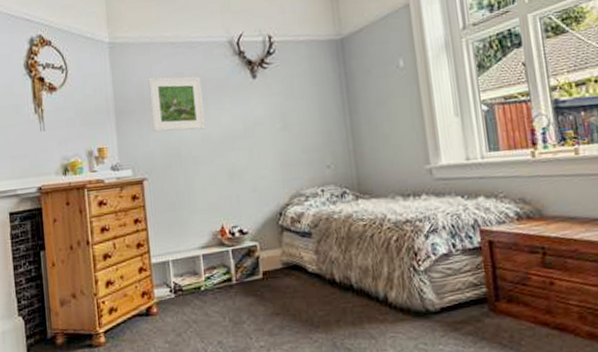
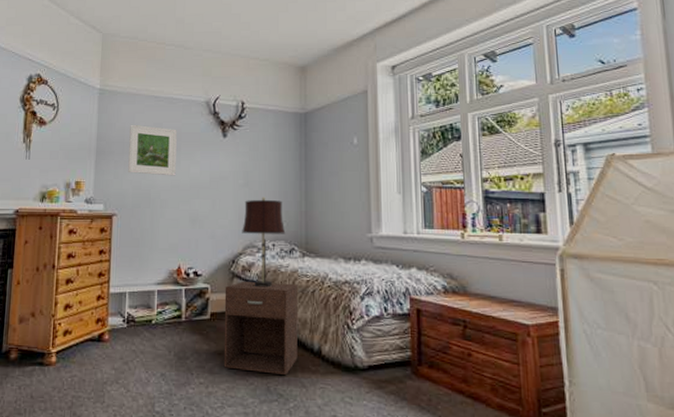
nightstand: none [274,230,363,329] -> present [223,282,298,375]
table lamp: none [285,139,335,239] -> present [242,197,286,288]

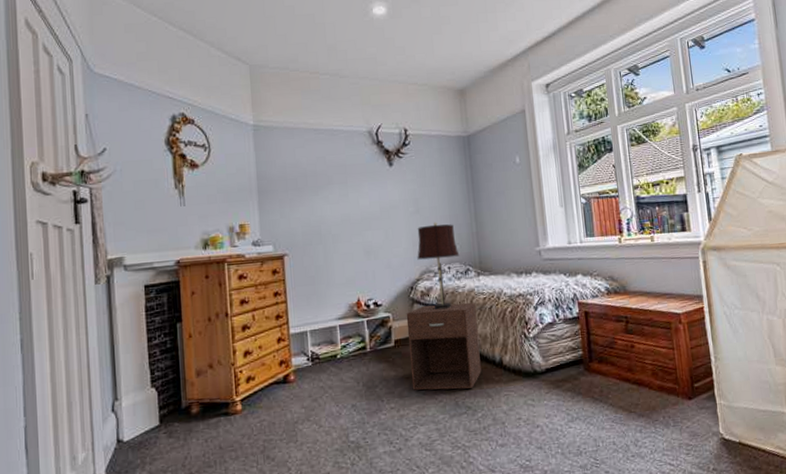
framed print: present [128,124,177,176] -> none [291,160,345,211]

